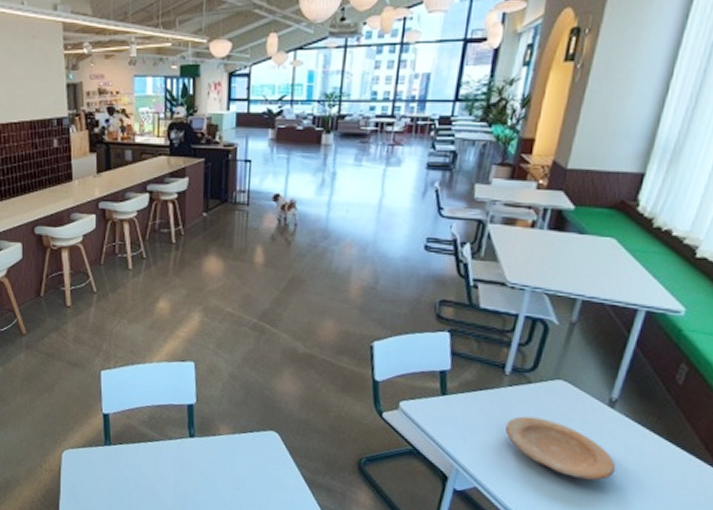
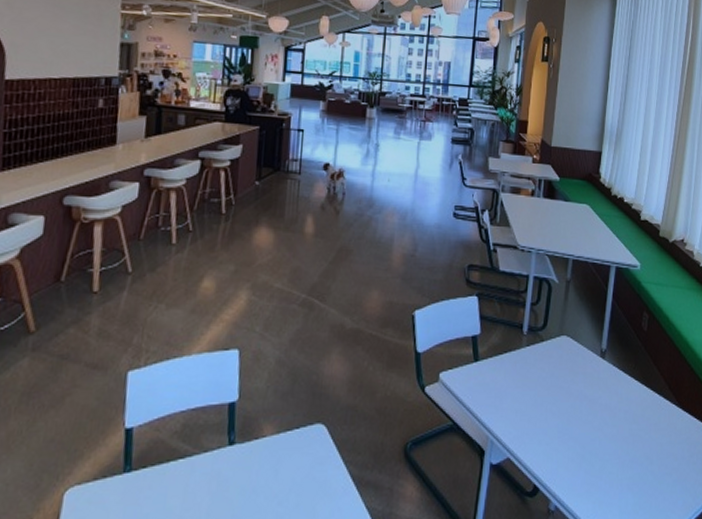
plate: present [505,416,617,481] -> none [528,375,612,434]

